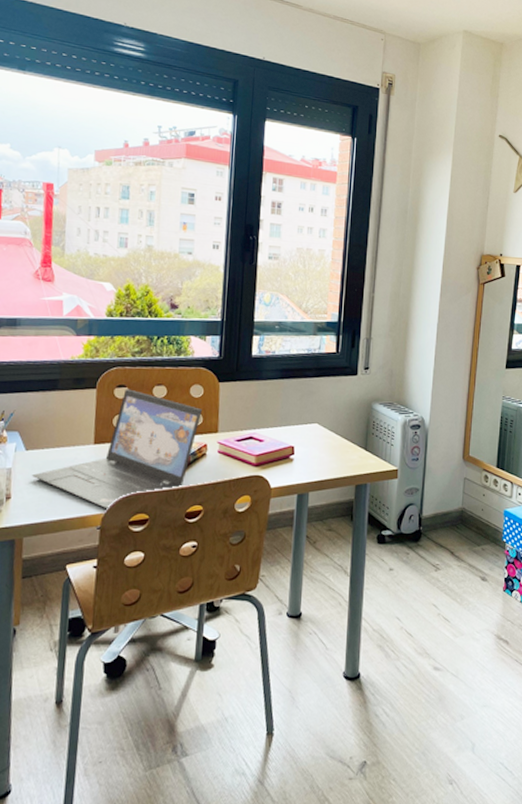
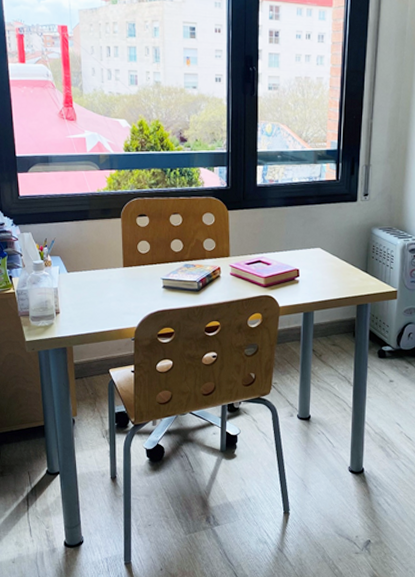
laptop: present [32,389,202,509] -> none [75,218,214,324]

